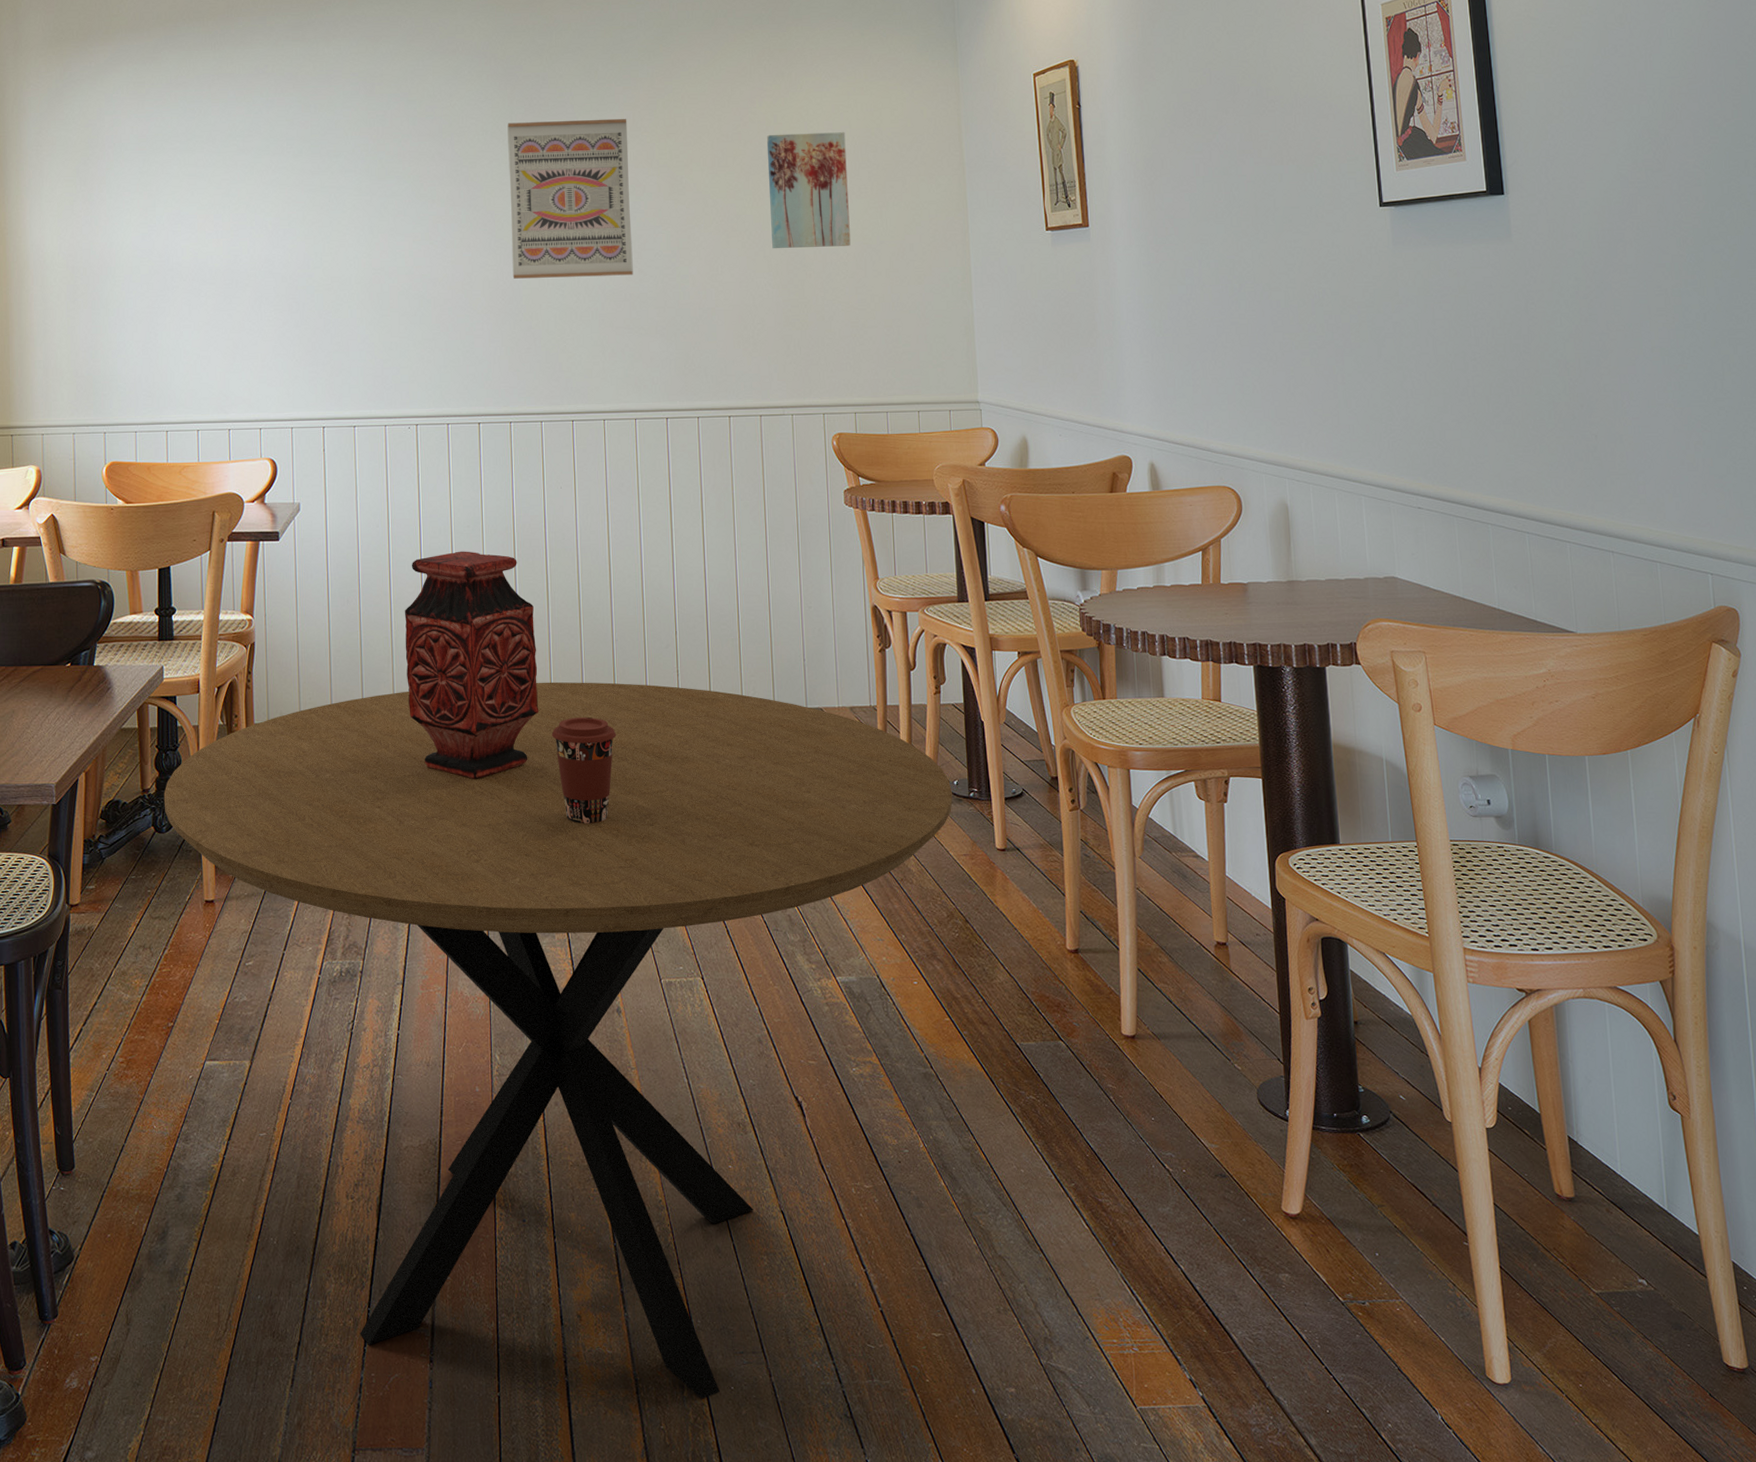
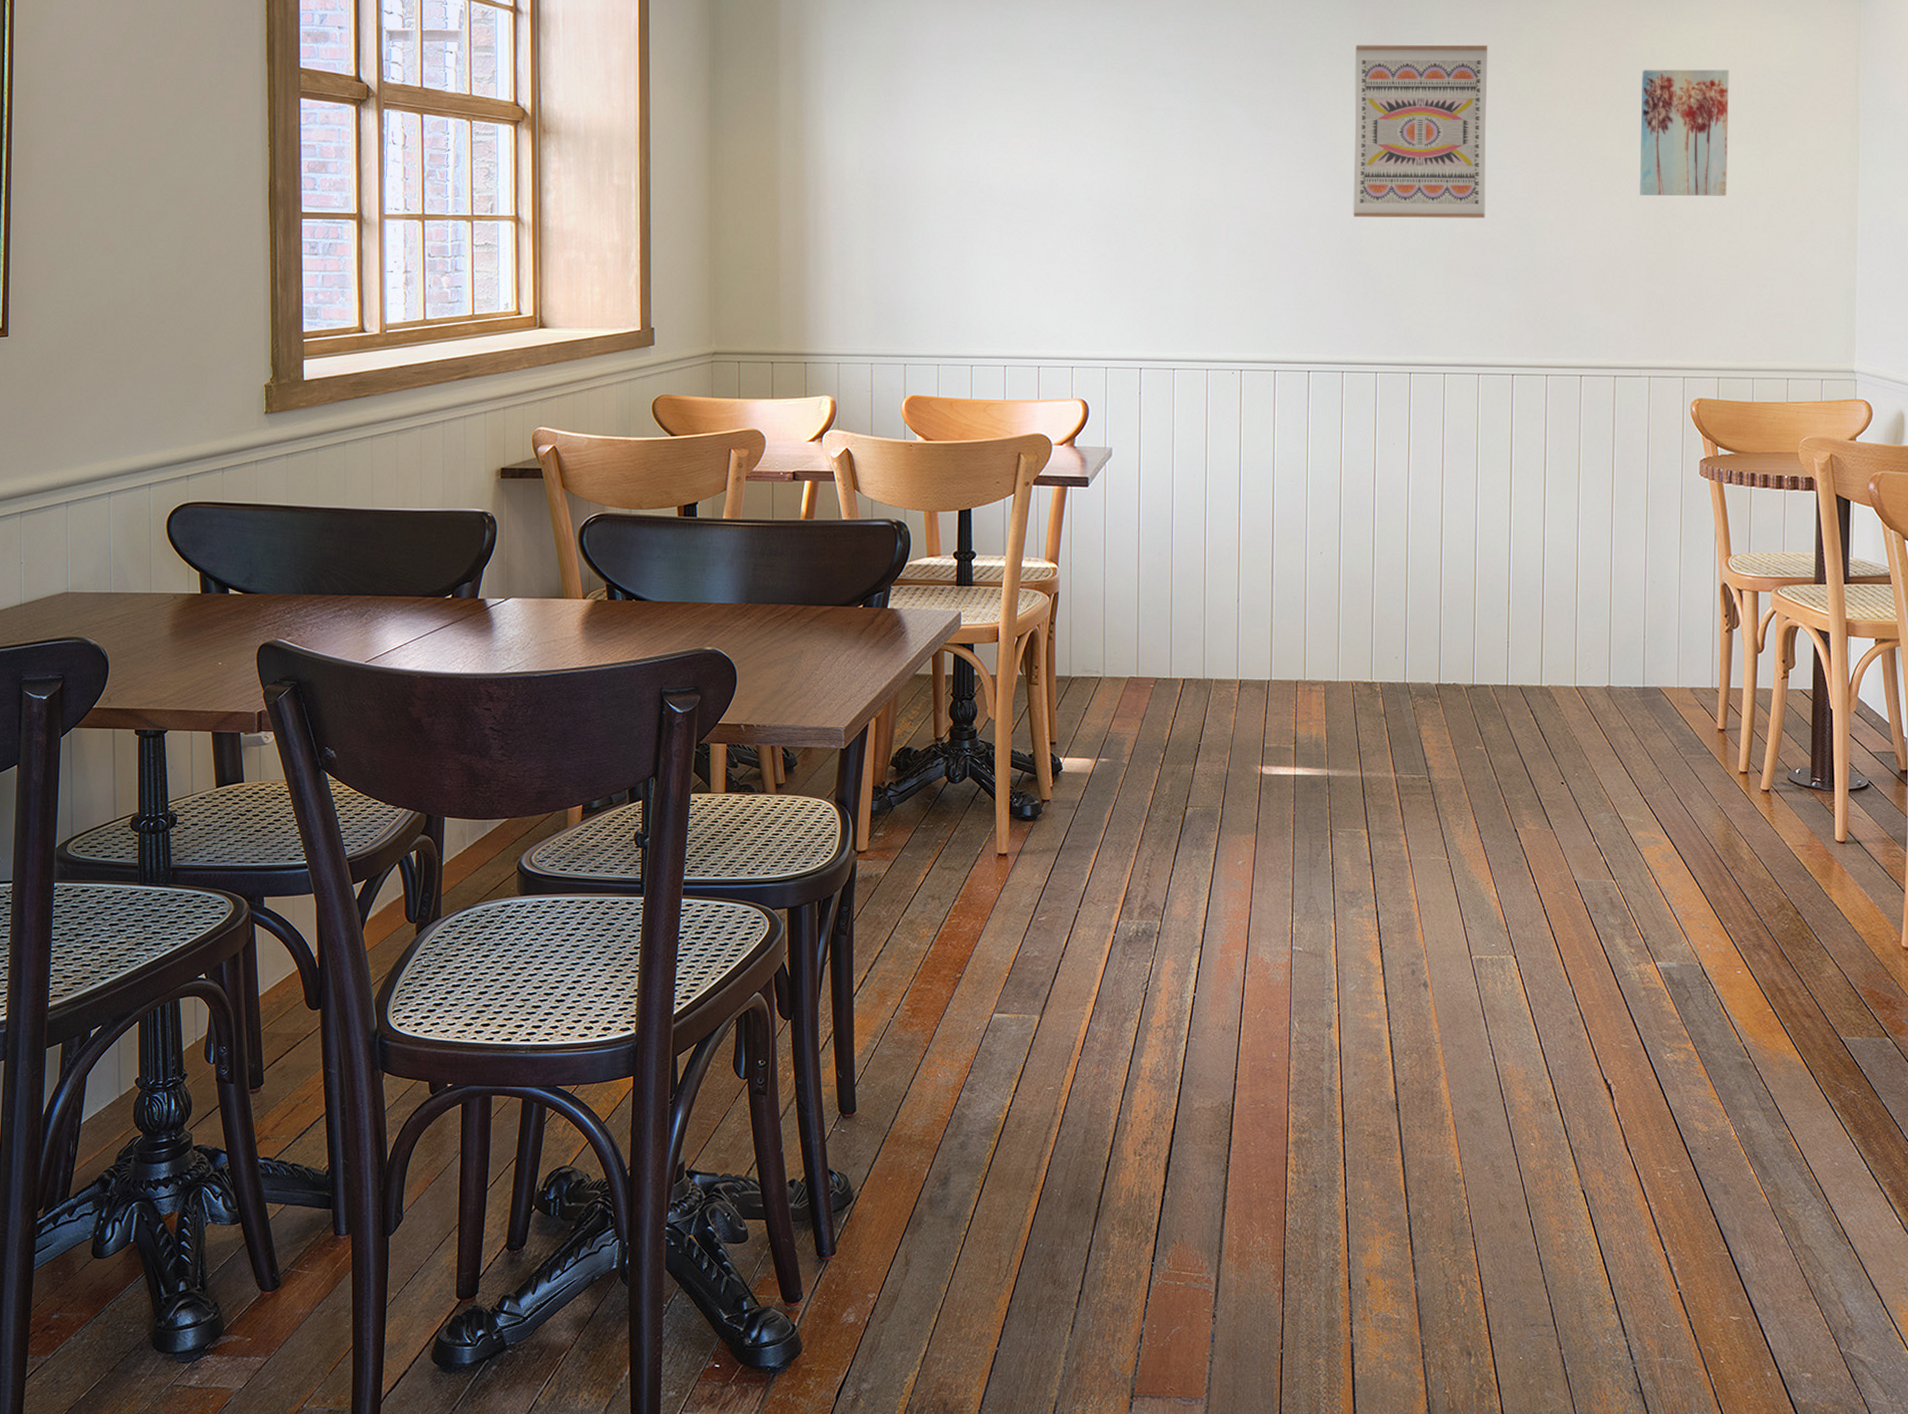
dining table: present [164,682,953,1400] -> none [958,647,1793,1368]
vase: present [405,551,539,780] -> none [1218,506,1359,745]
coffee cup: present [552,717,617,824] -> none [1370,685,1439,795]

